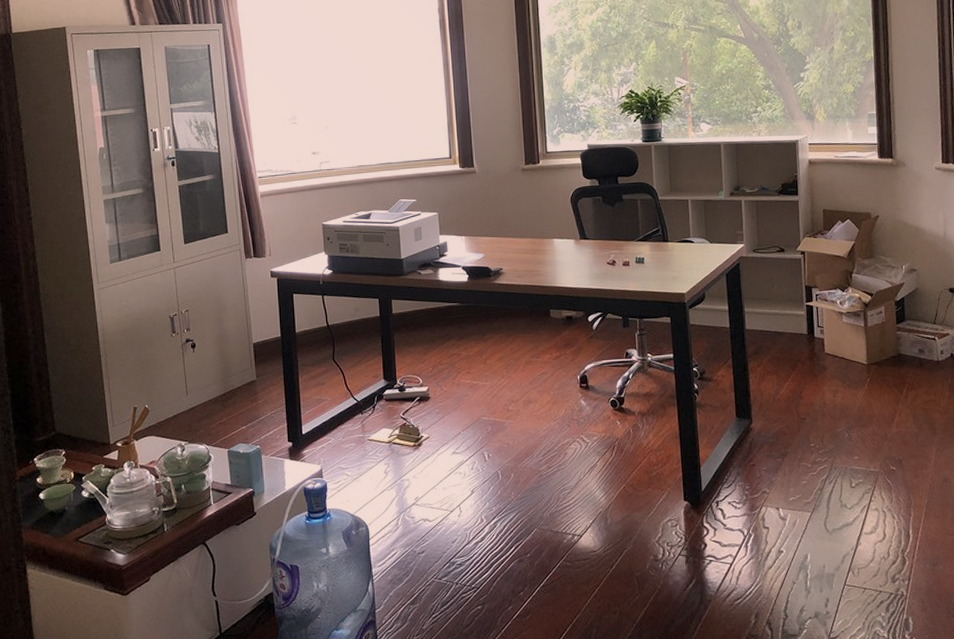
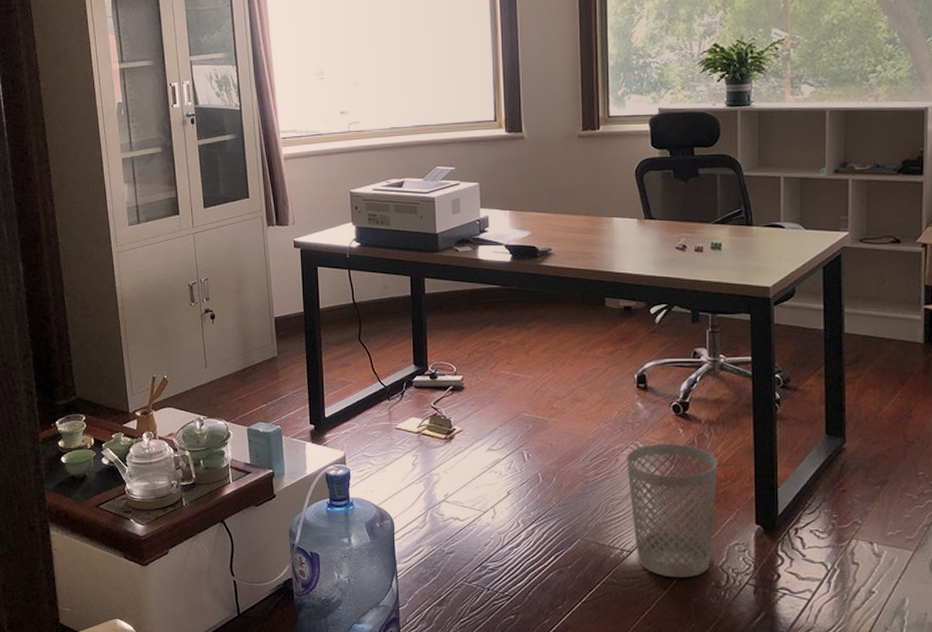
wastebasket: none [574,435,651,555] -> present [626,443,718,578]

